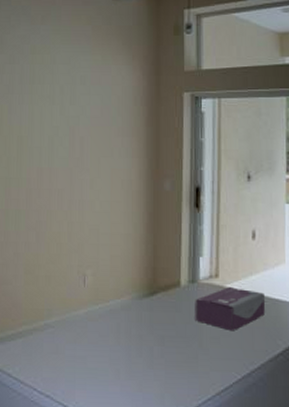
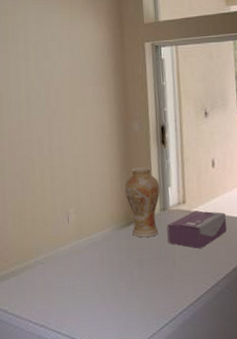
vase: none [149,231,190,311] -> present [124,167,161,238]

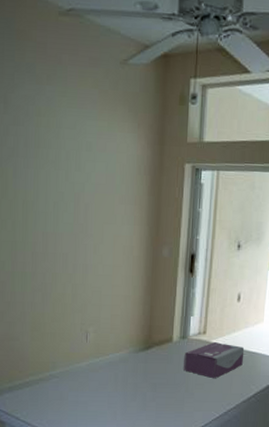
vase: present [124,167,161,238] -> none [146,294,183,363]

